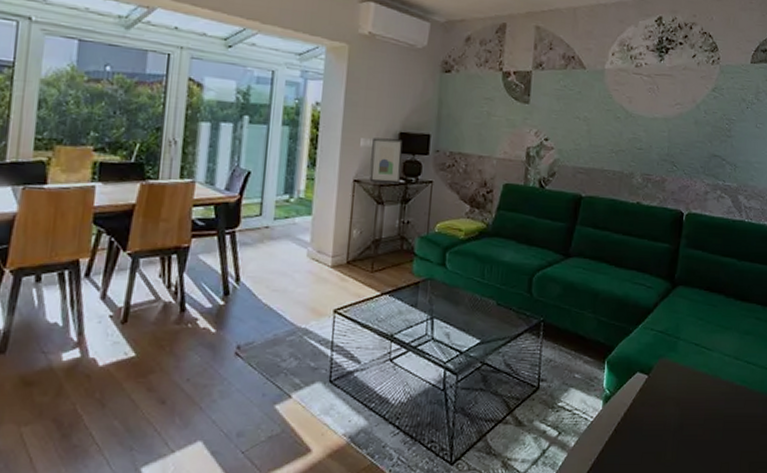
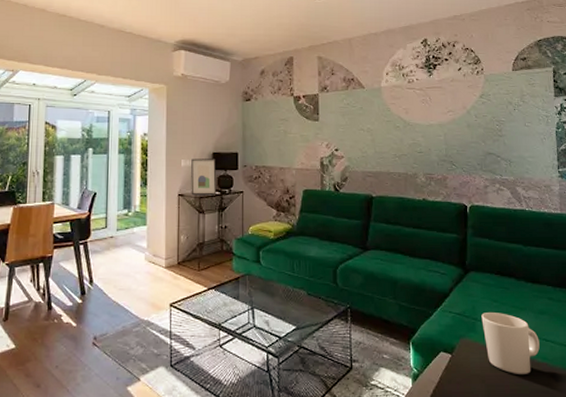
mug: none [684,331,741,398] -> present [481,313,540,374]

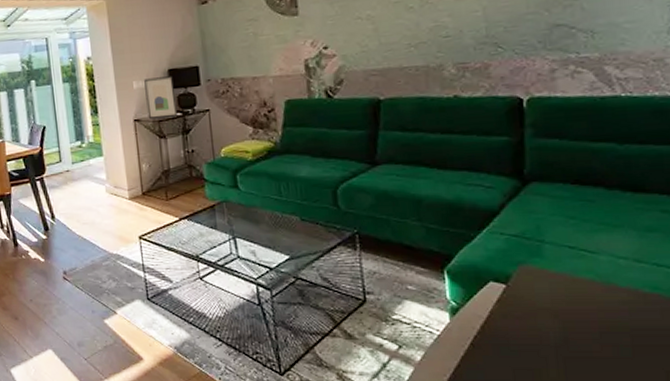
mug: present [481,313,540,374] -> none [550,232,647,308]

